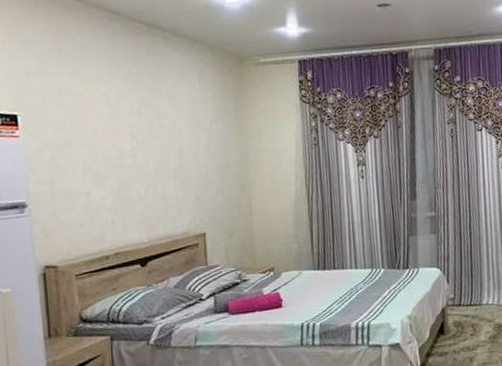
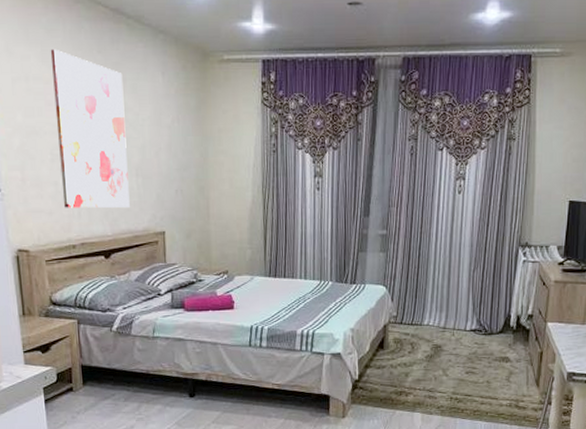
wall art: none [84,64,168,218] -> present [50,49,130,208]

